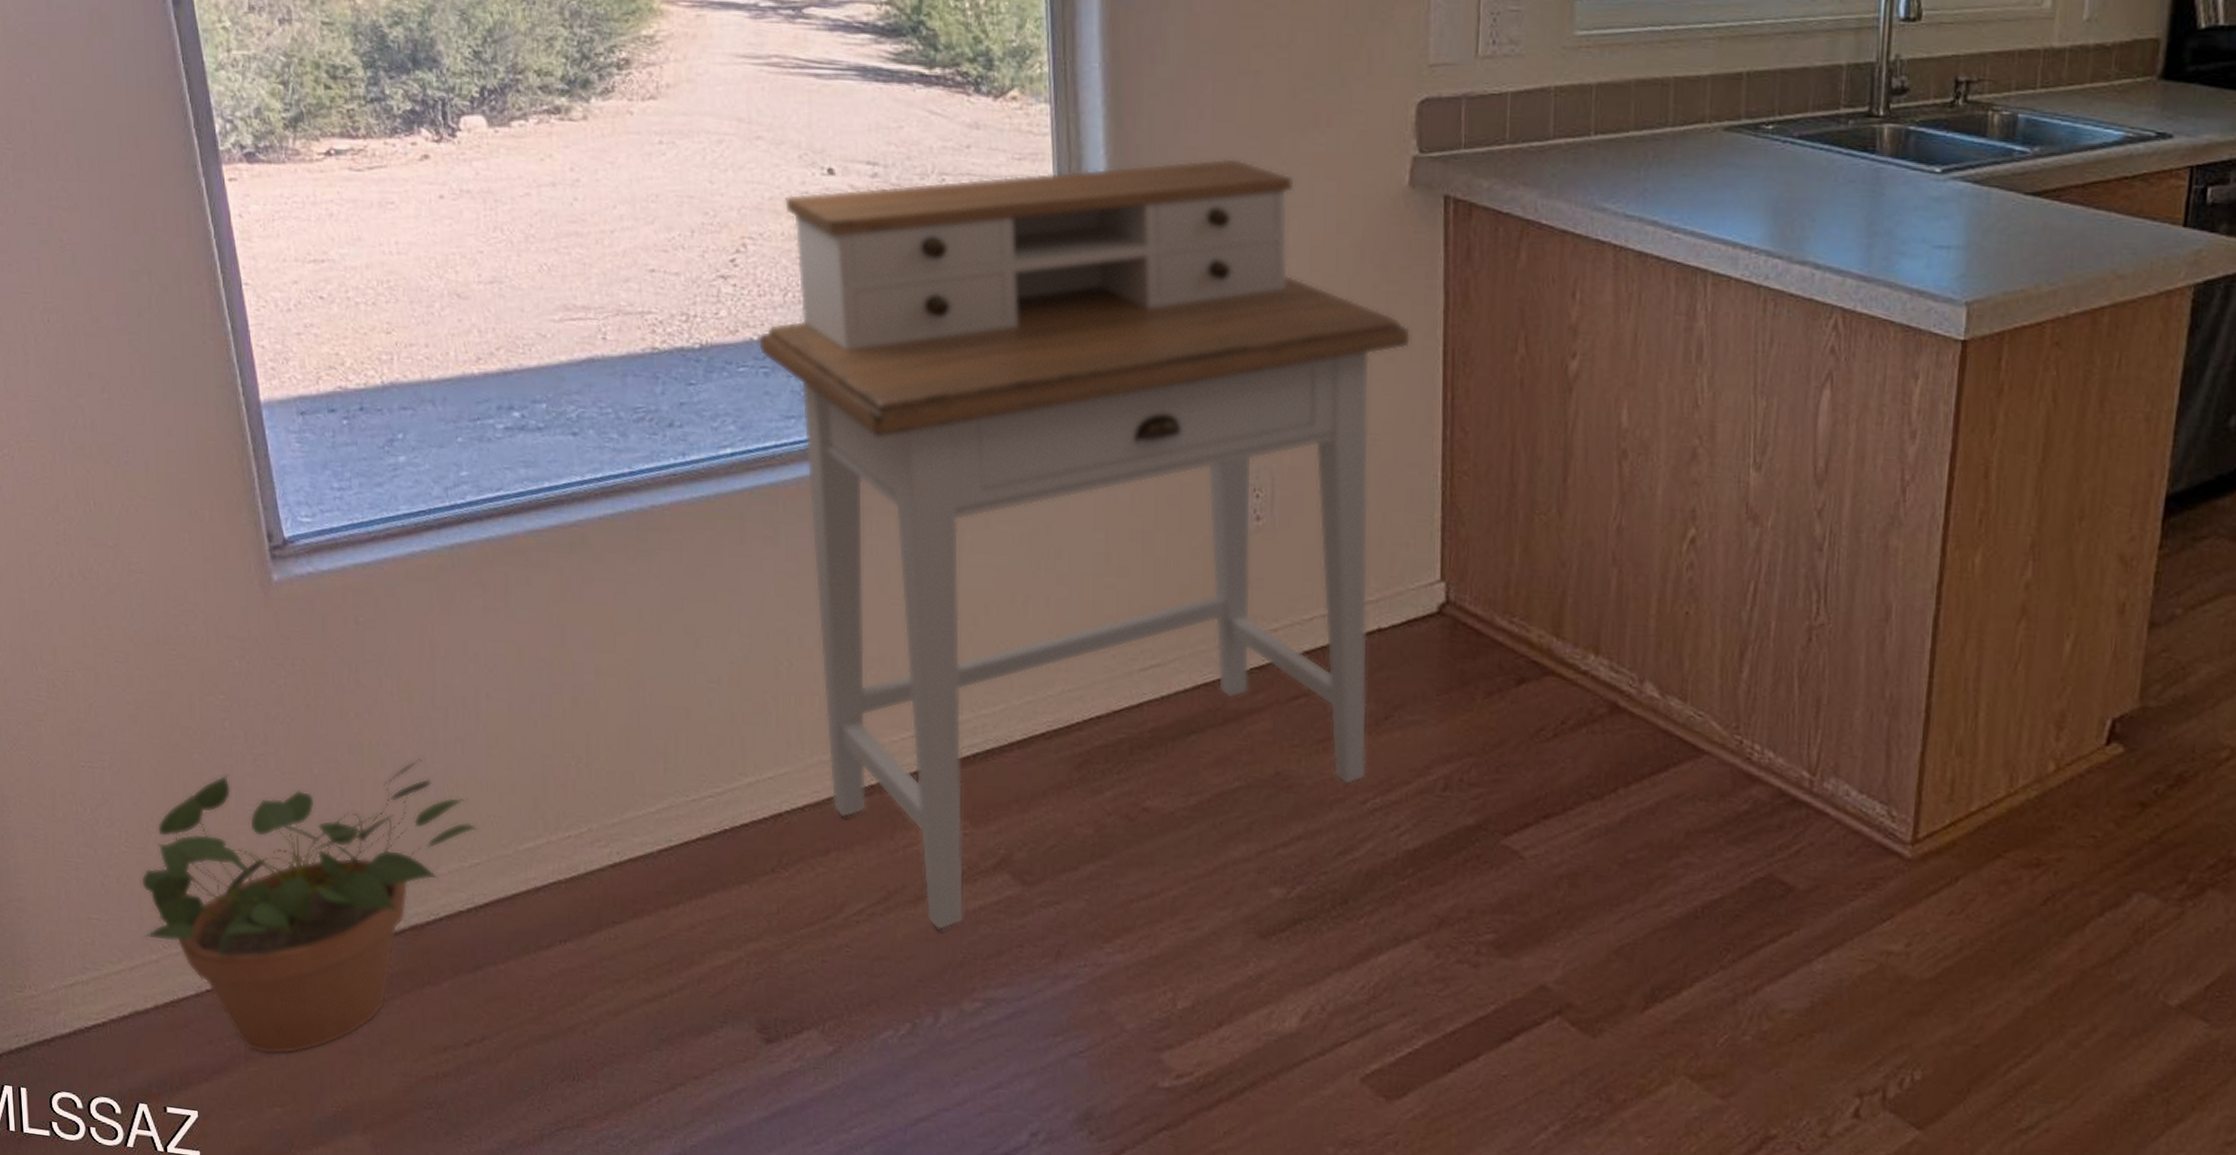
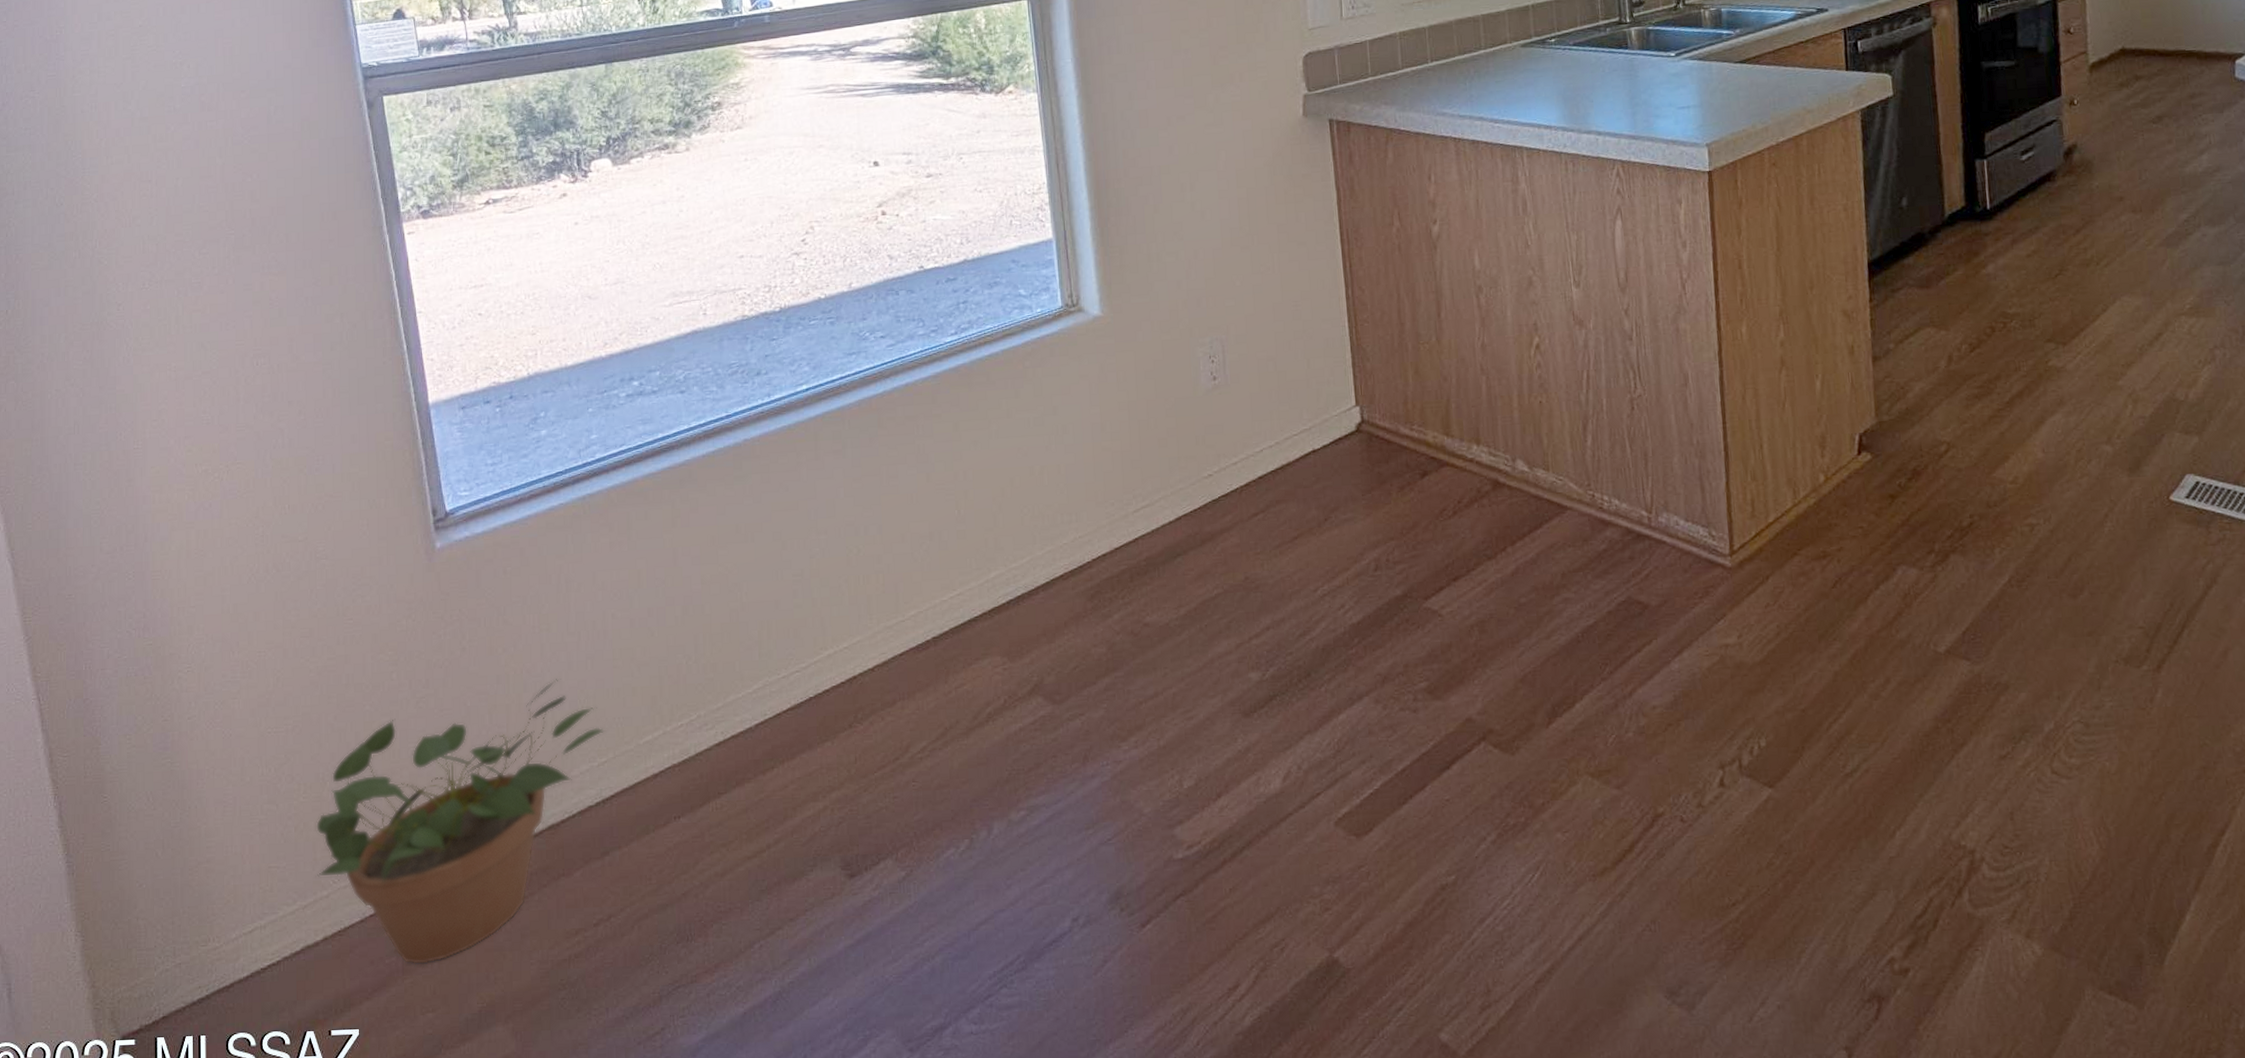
desk: present [757,157,1412,930] -> none [824,113,1316,754]

